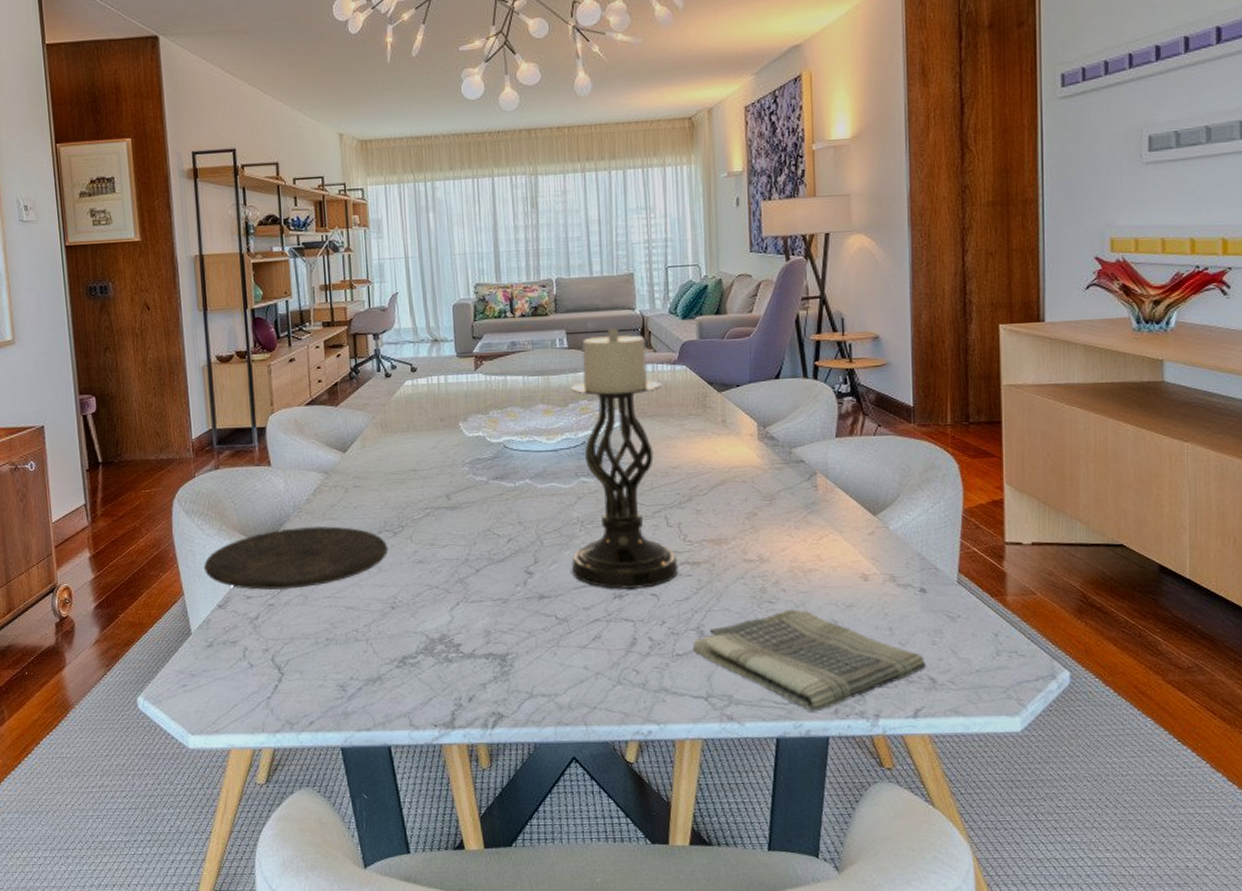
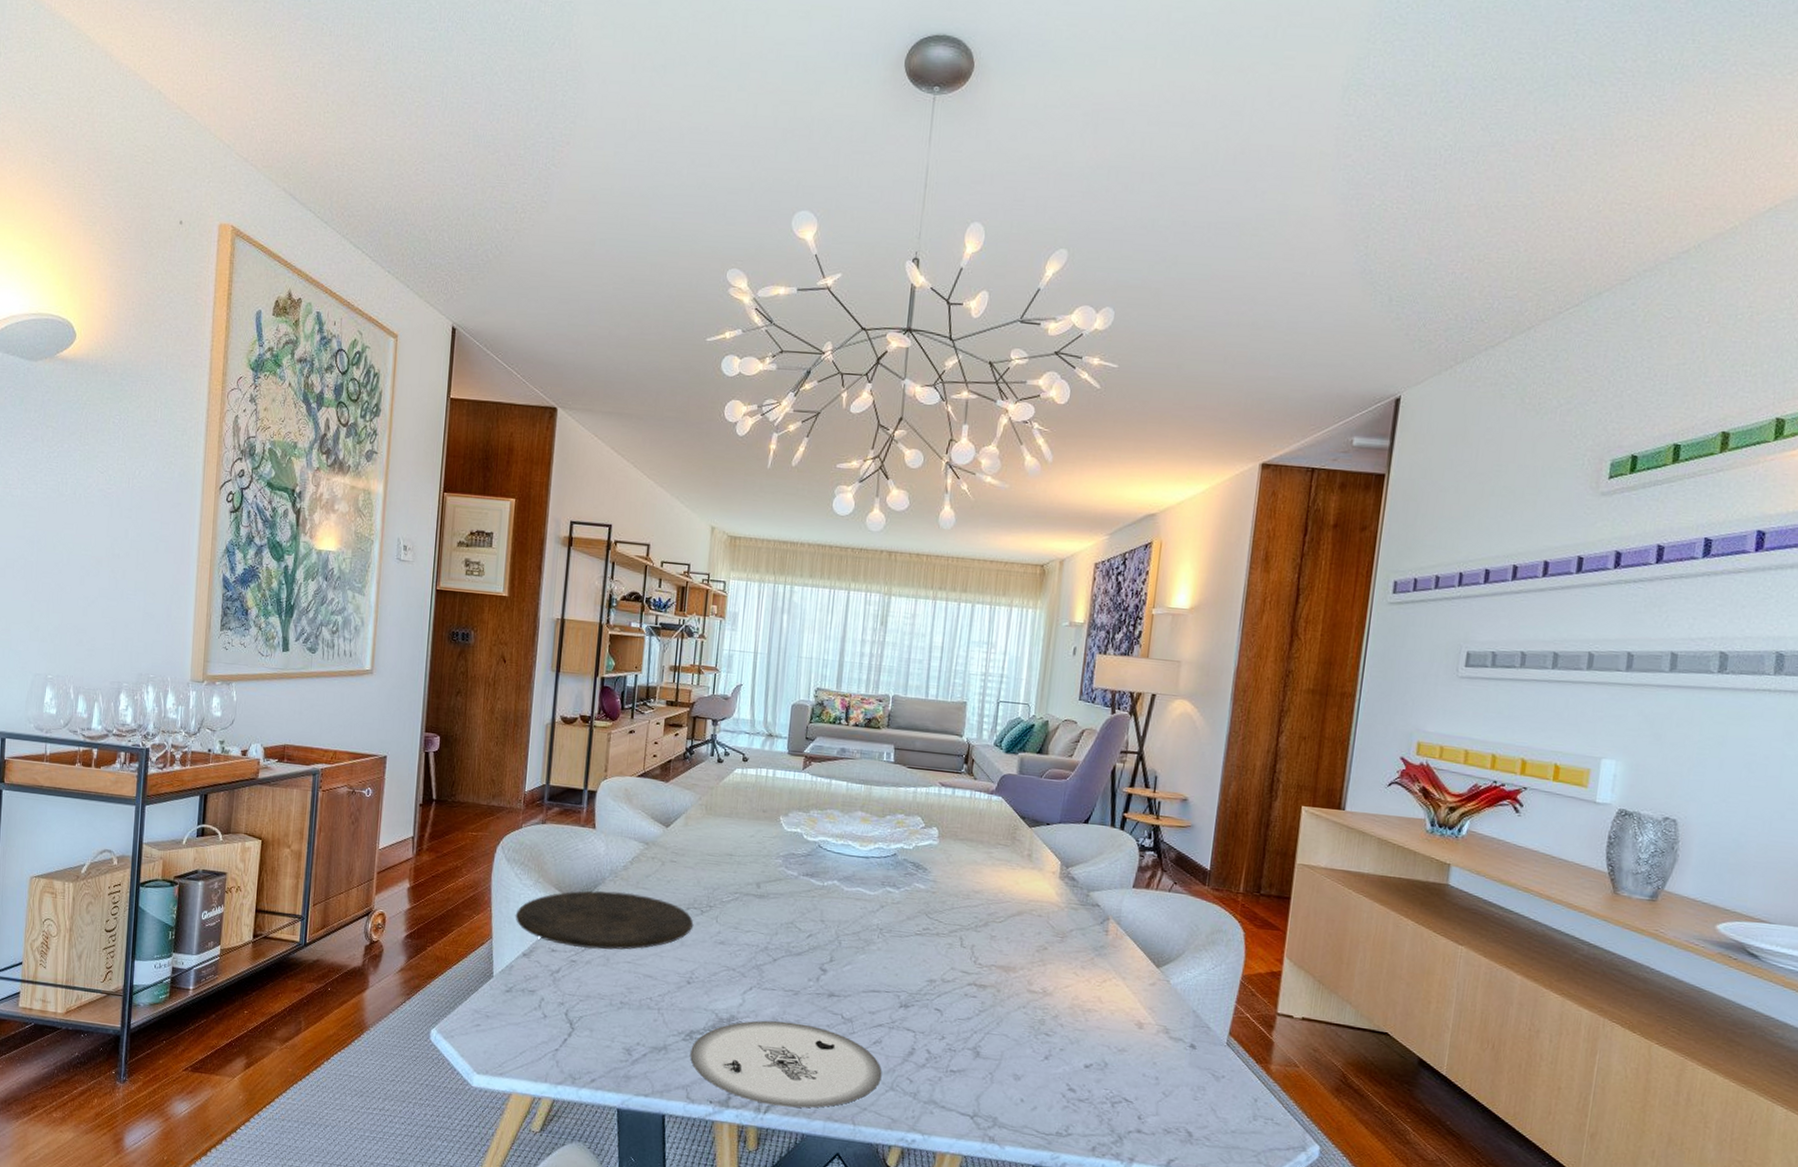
plate: none [406,631,607,719] -> present [690,1020,882,1108]
candle holder: present [569,327,679,590] -> none [863,750,977,1003]
dish towel: present [692,609,927,712] -> none [966,1044,1186,1146]

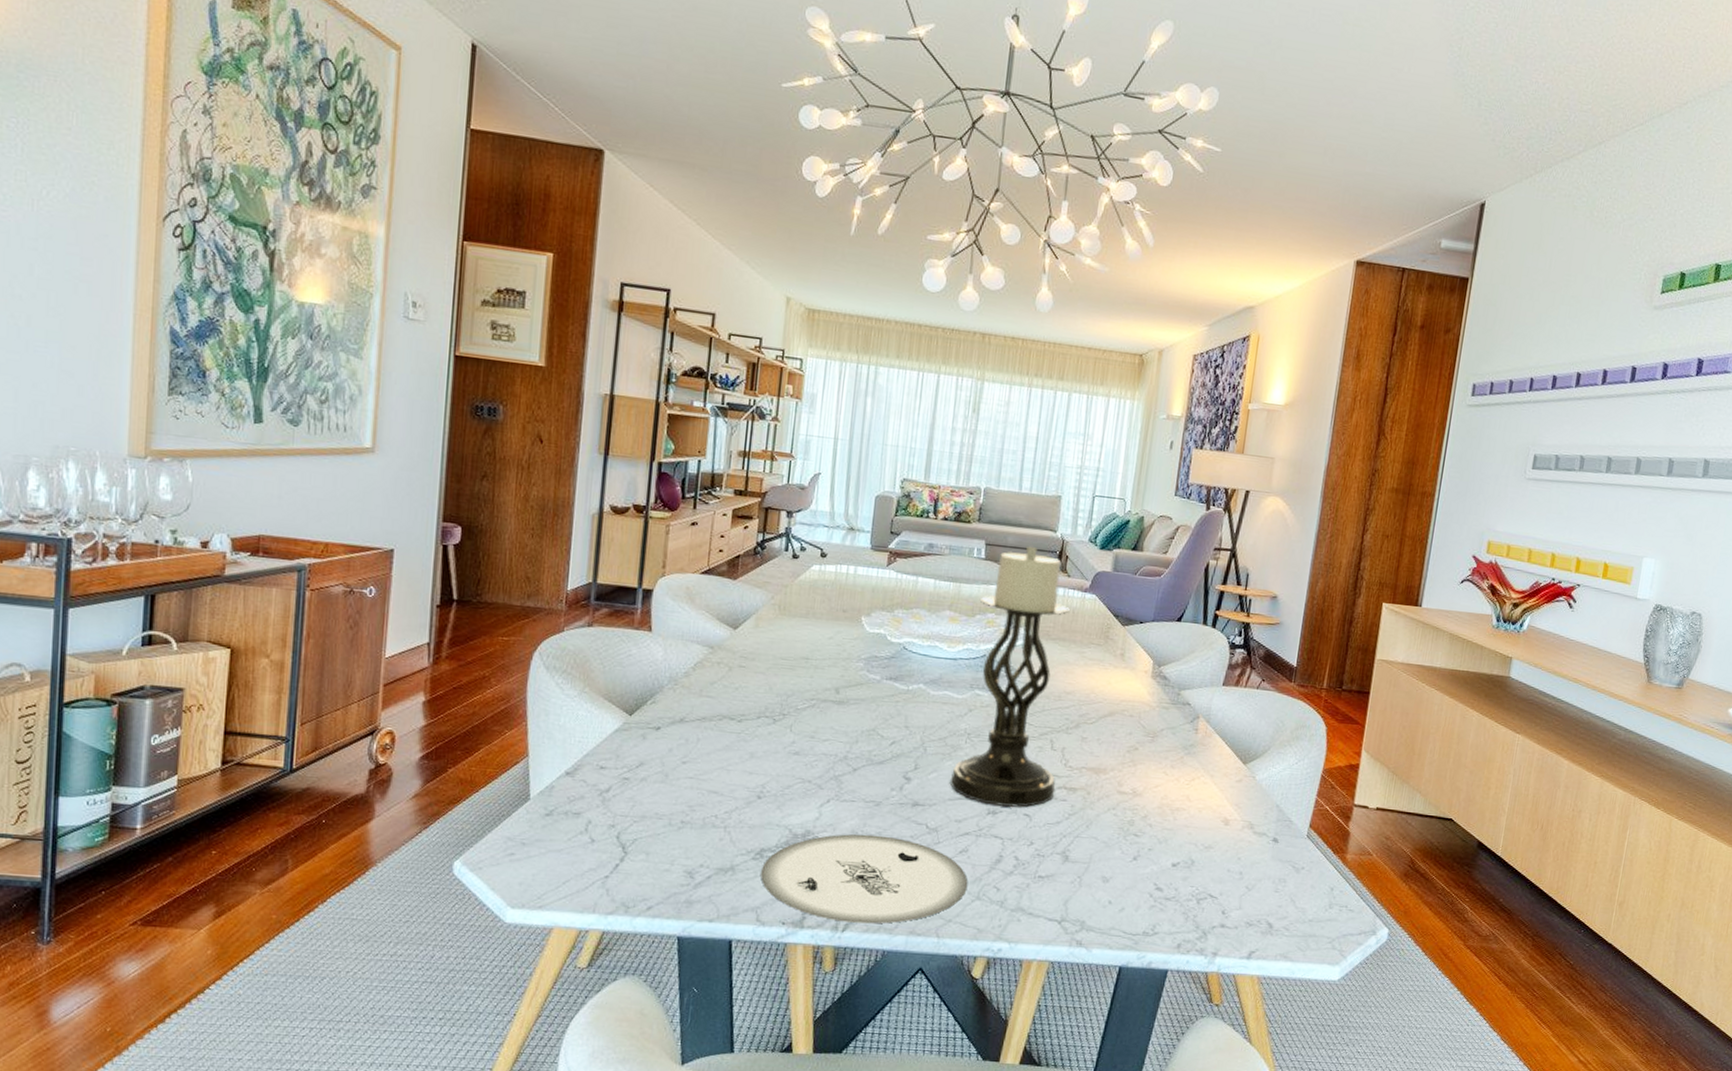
plate: present [515,891,694,950] -> none [556,700,765,765]
candle holder: none [863,750,977,1003] -> present [949,546,1070,808]

